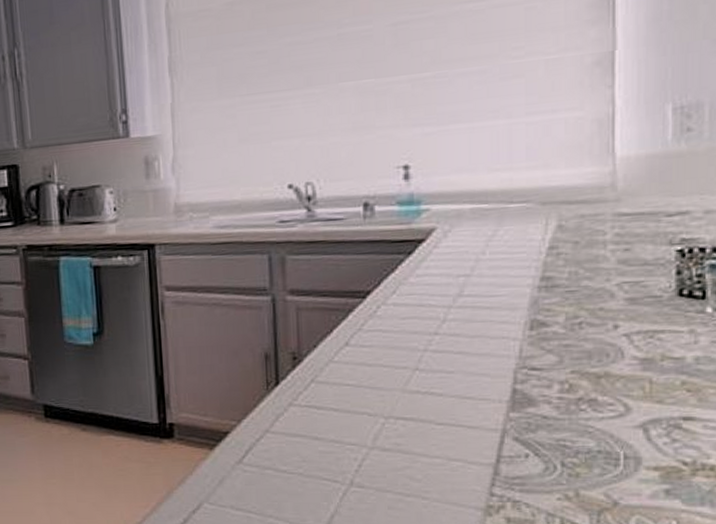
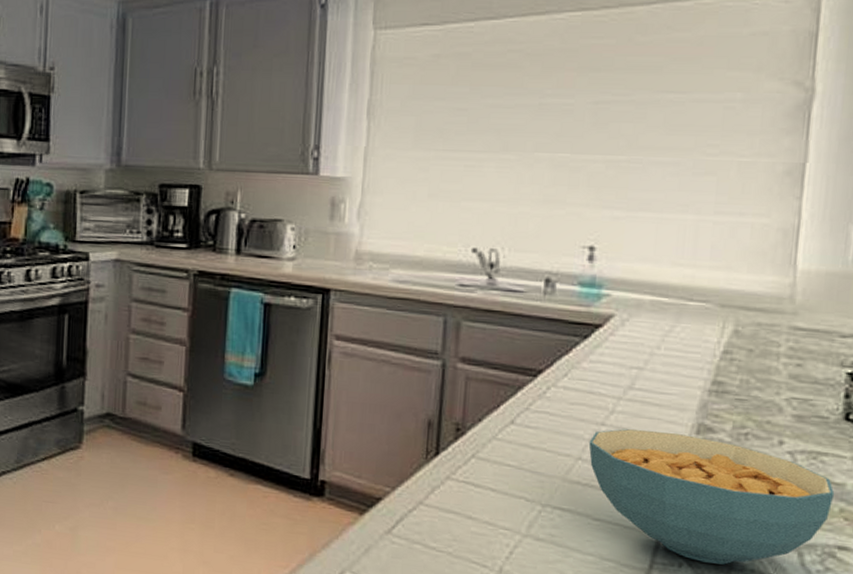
cereal bowl: none [424,331,675,450] -> present [588,429,835,565]

